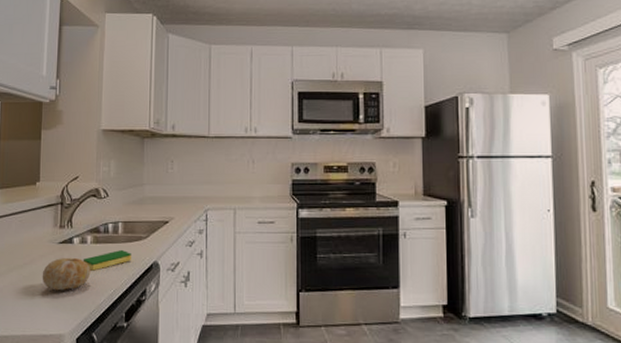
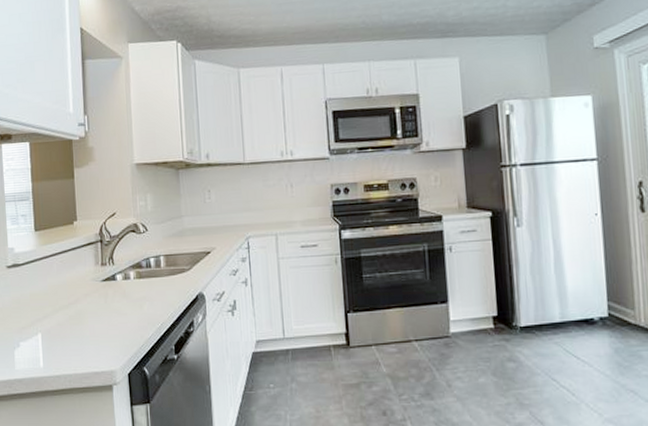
fruit: present [42,257,91,291] -> none [88,294,137,328]
dish sponge: present [82,249,131,271] -> none [127,282,176,306]

